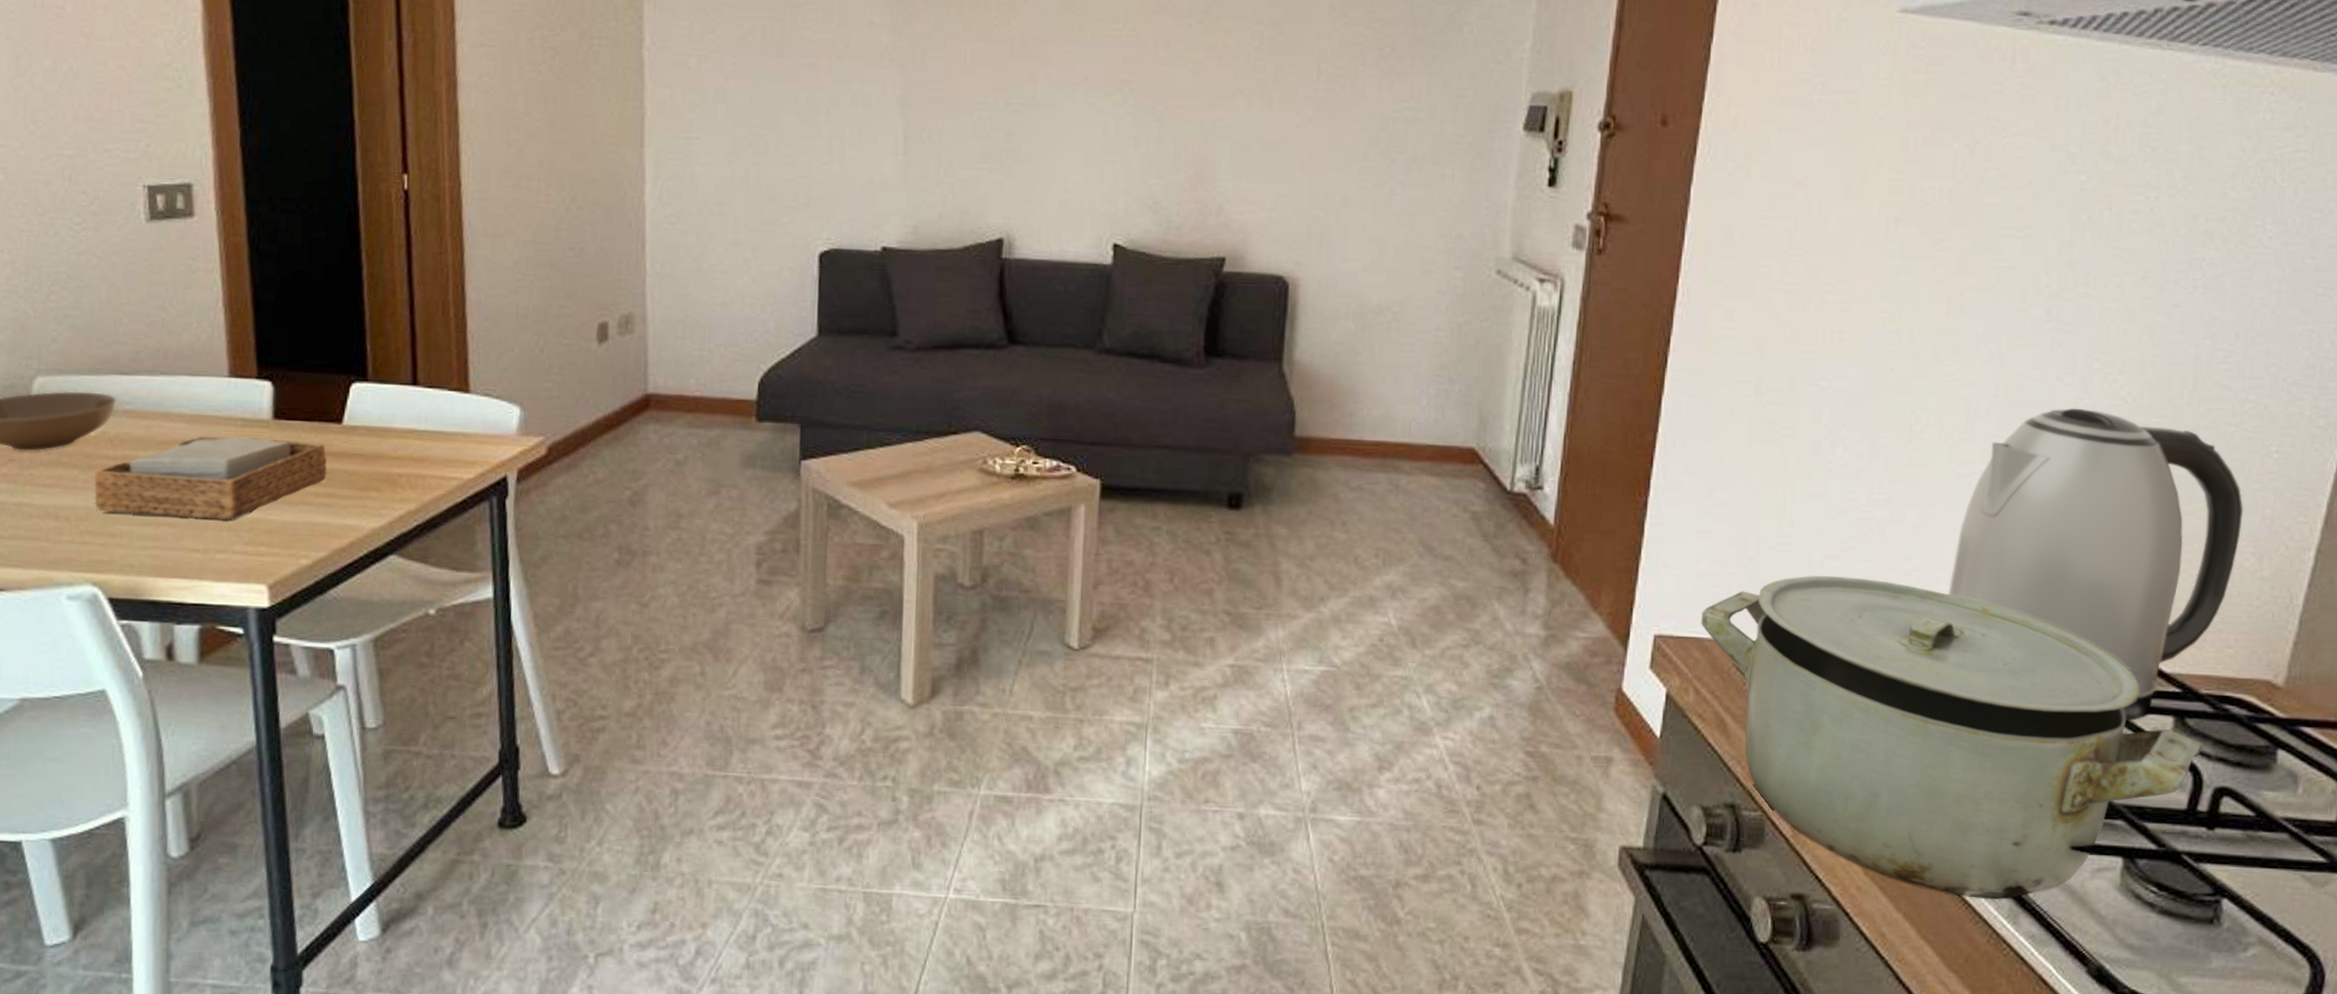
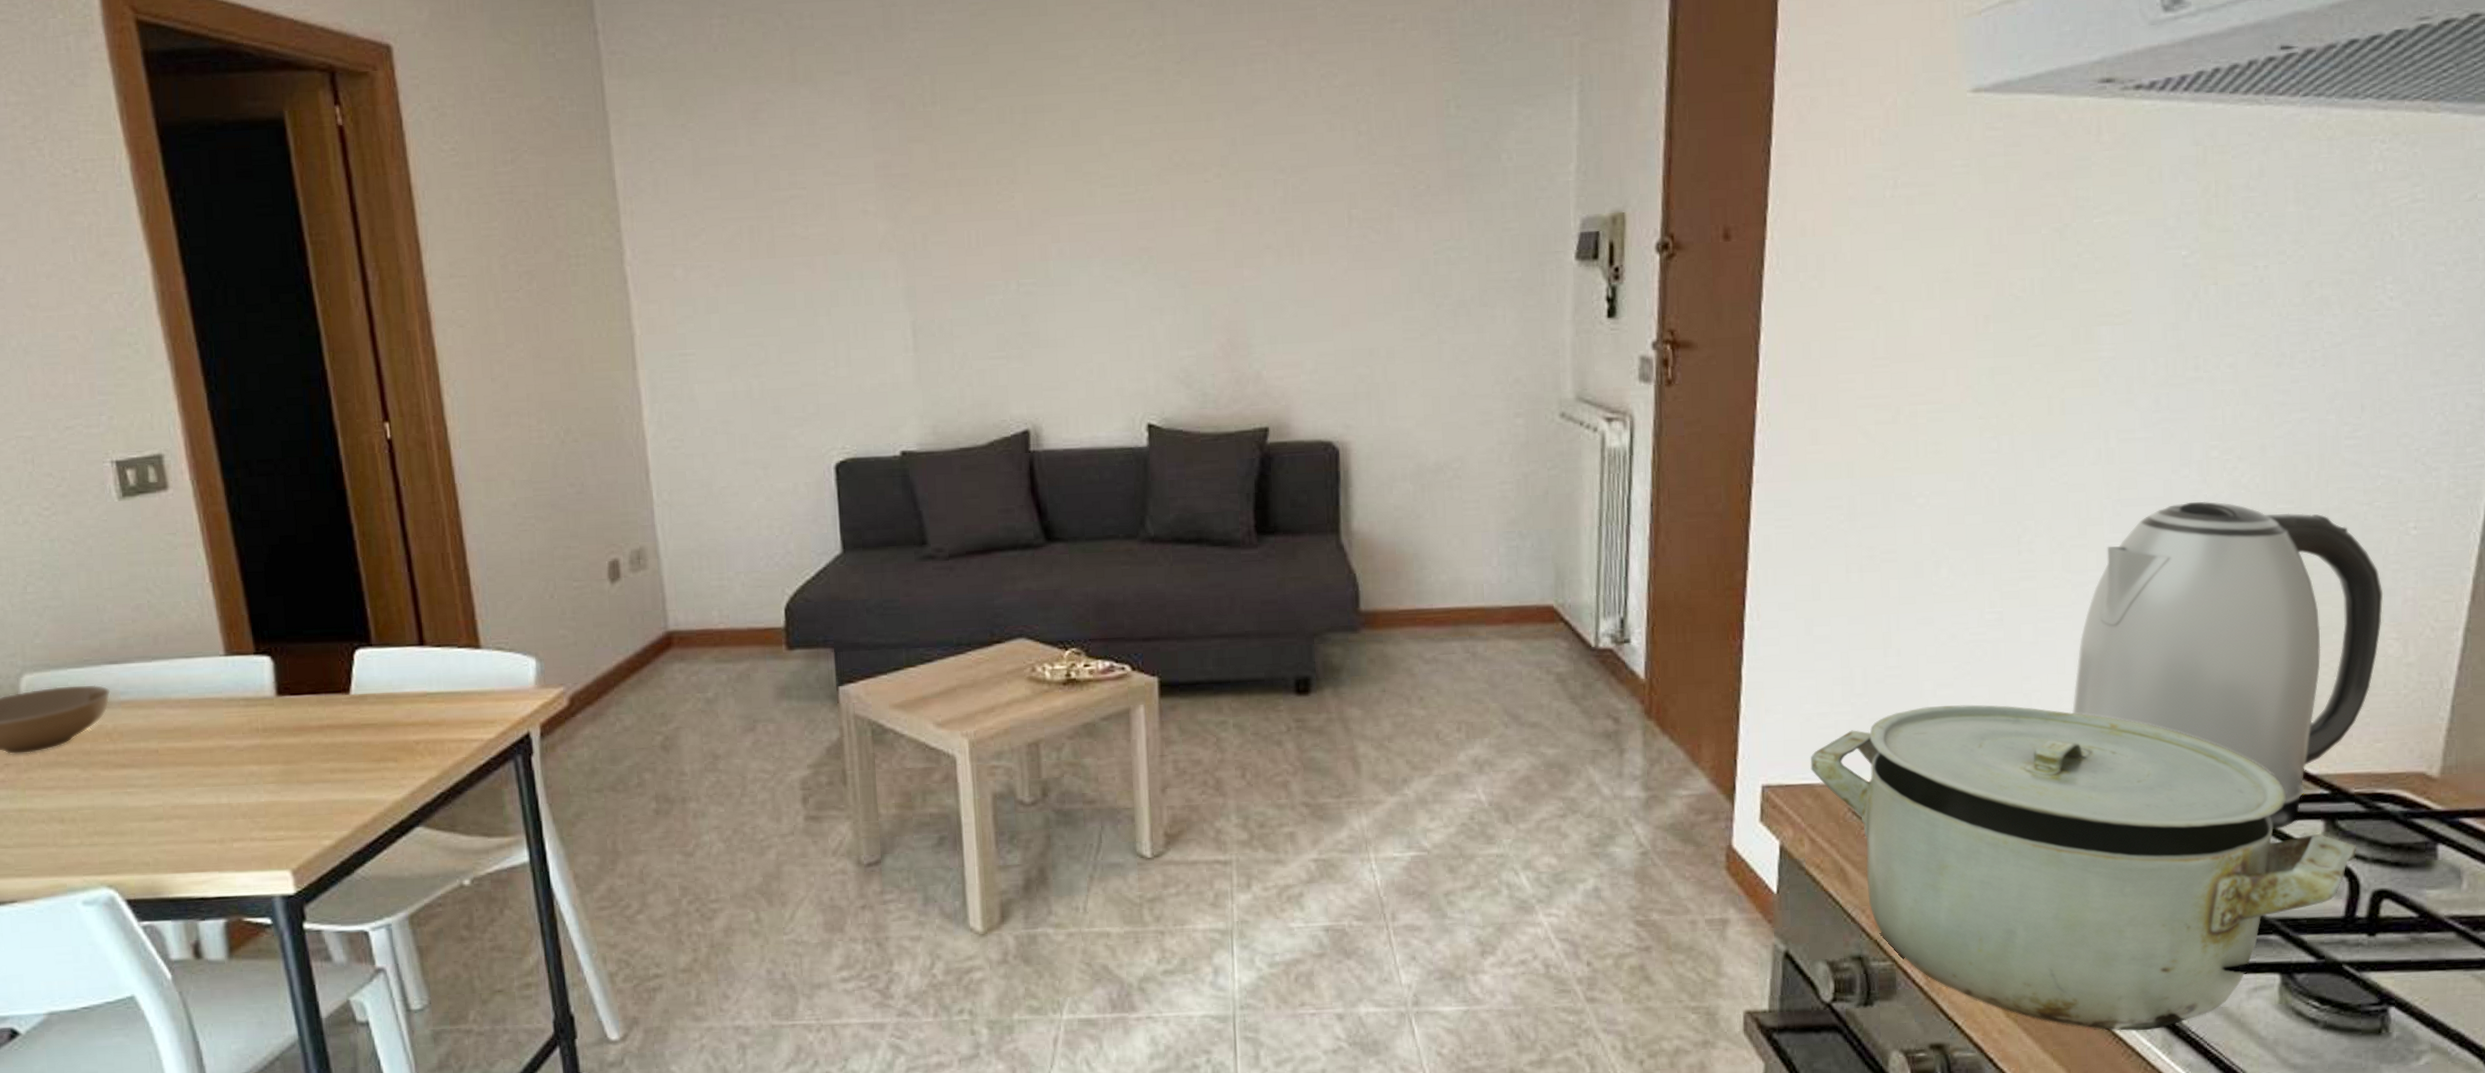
napkin holder: present [94,435,328,520] -> none [95,715,340,810]

